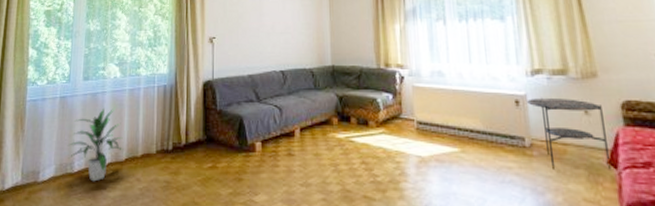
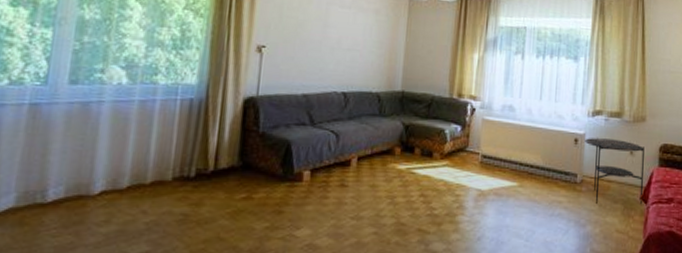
indoor plant: present [67,107,124,182] -> none [37,121,126,215]

